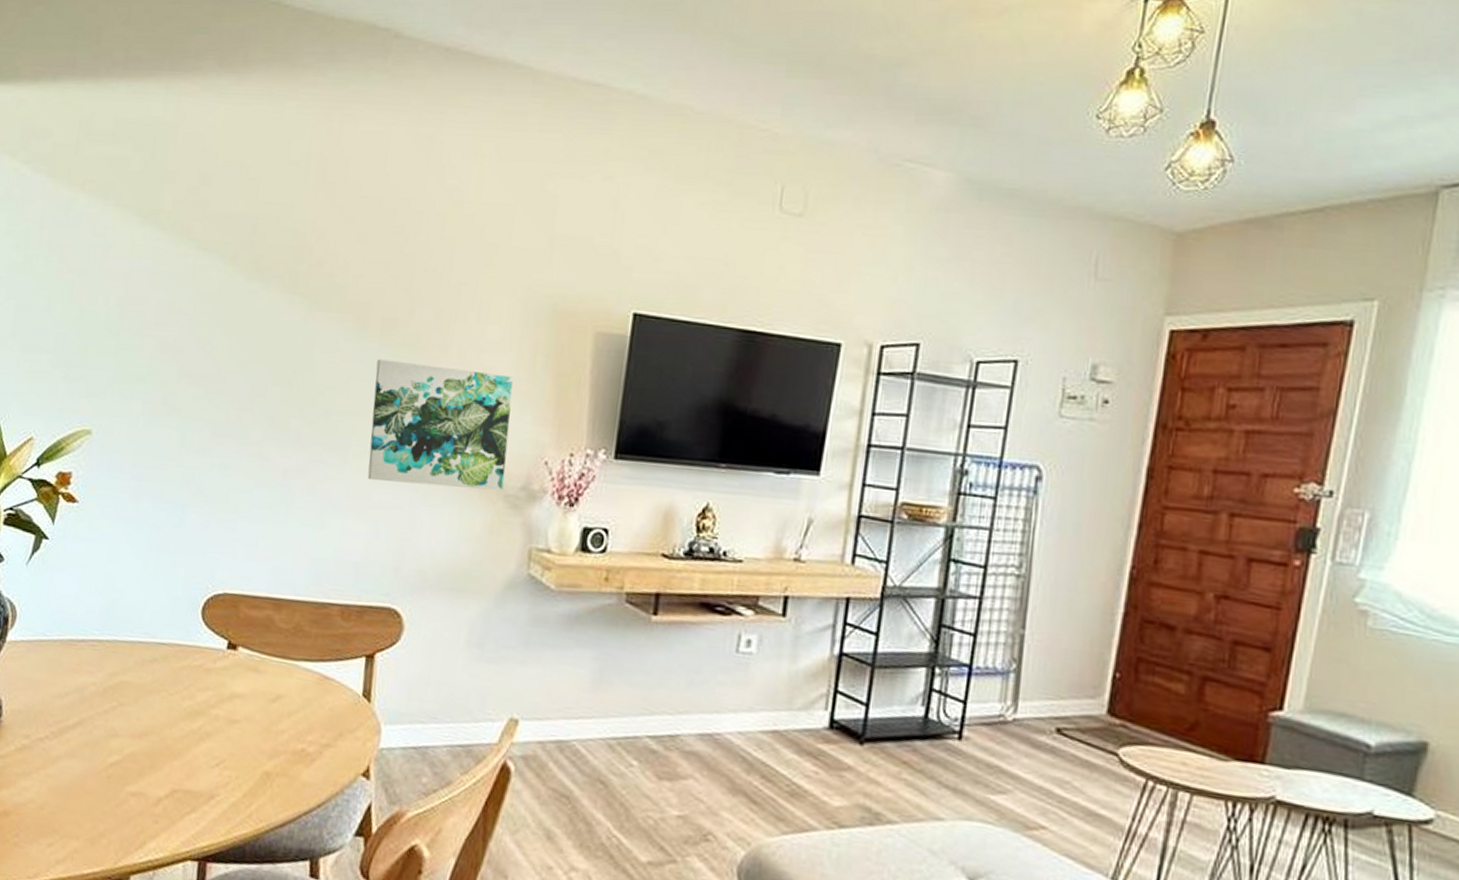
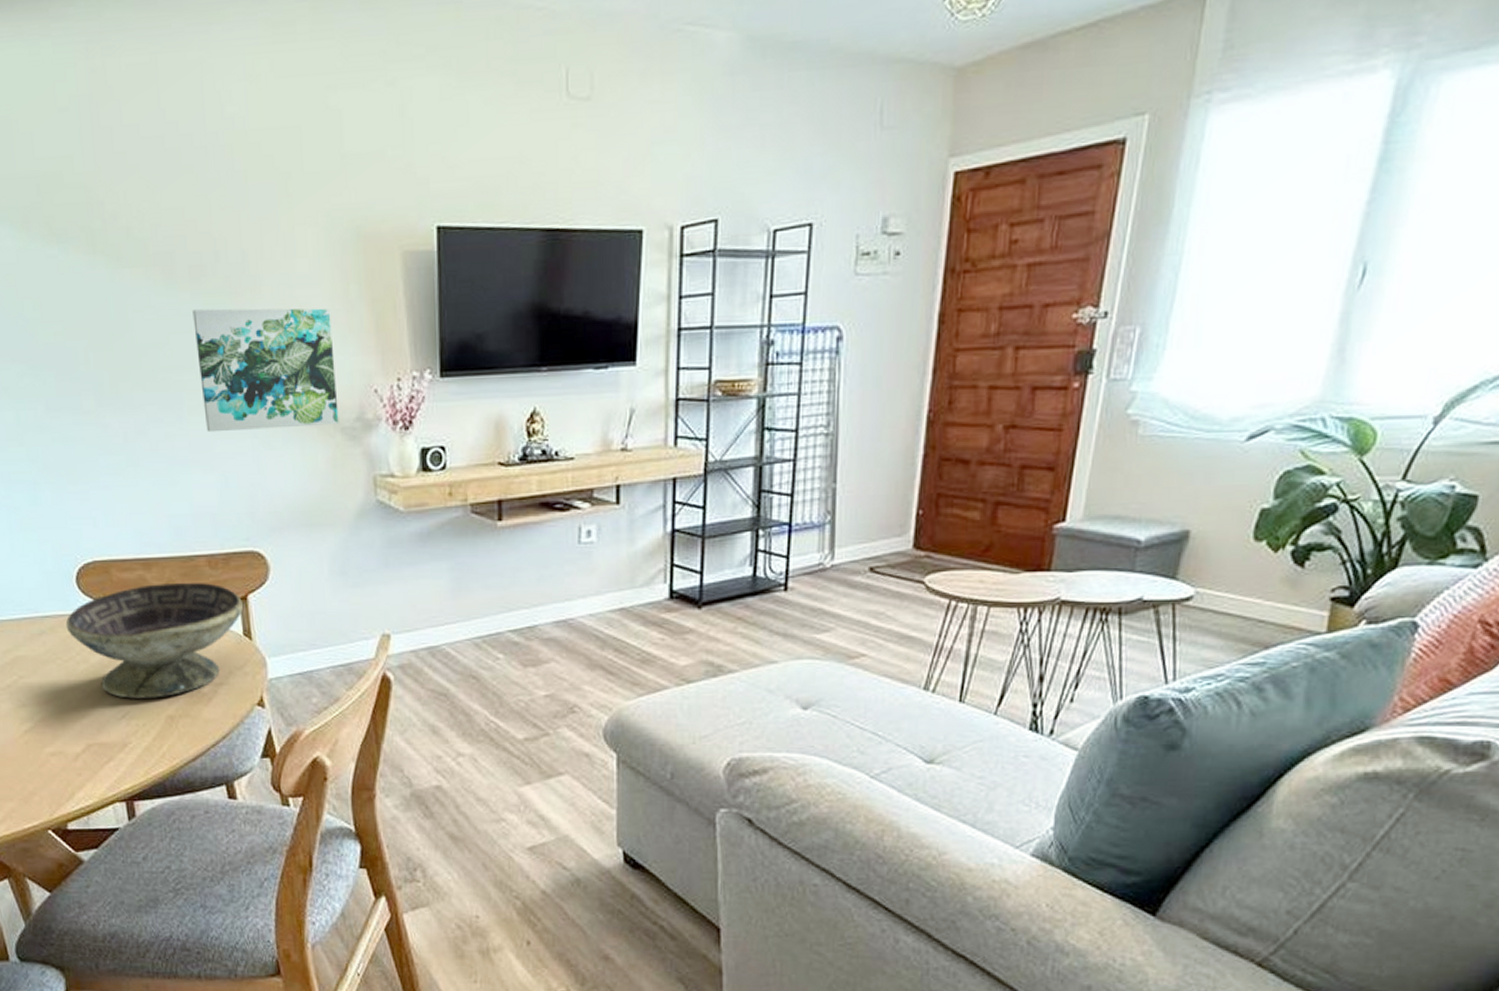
decorative bowl: none [180,626,369,751] -> present [65,582,243,699]

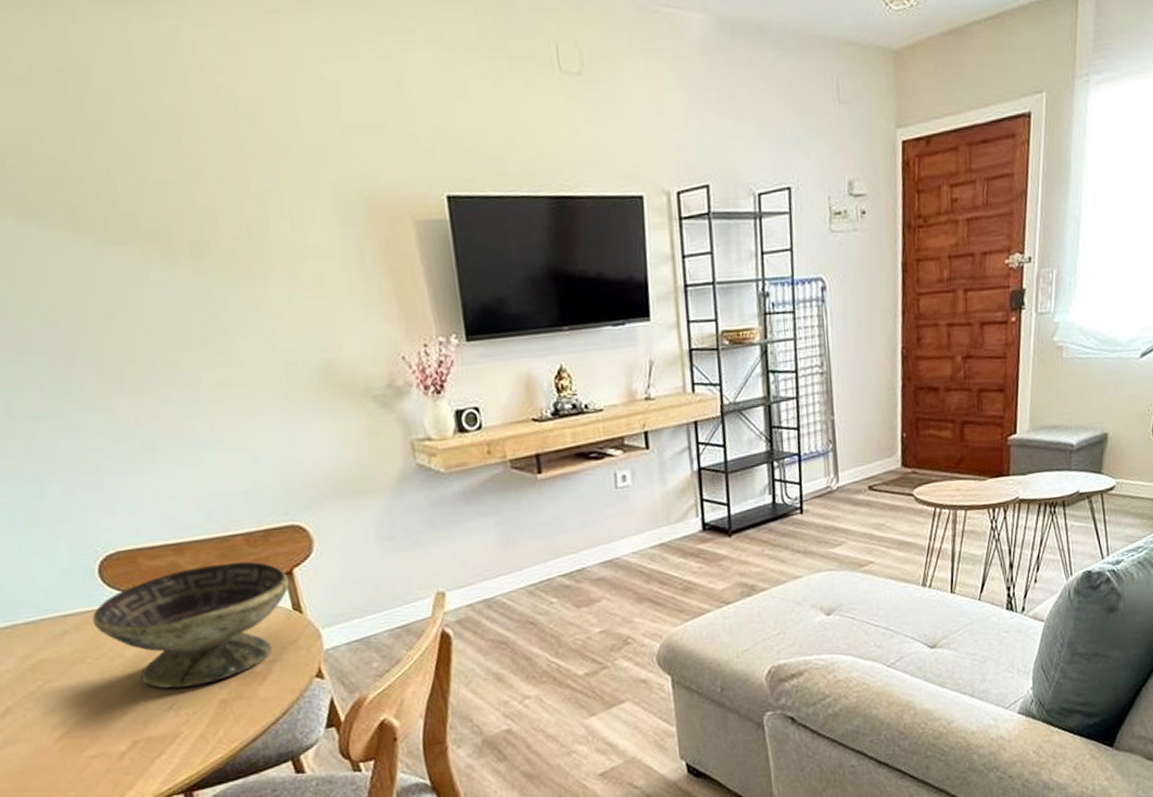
wall art: present [193,308,339,433] -> none [198,279,369,410]

